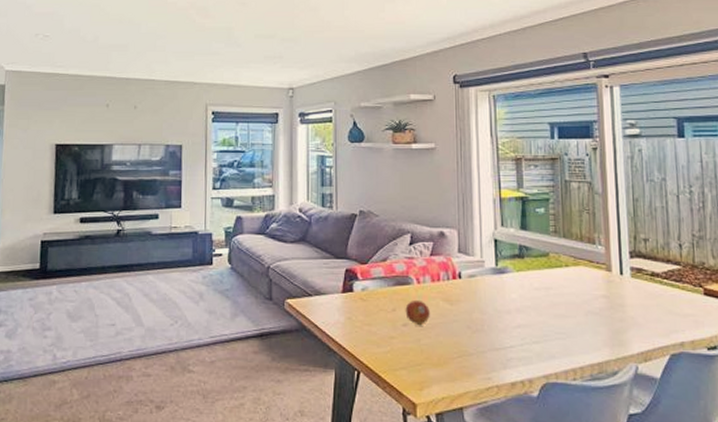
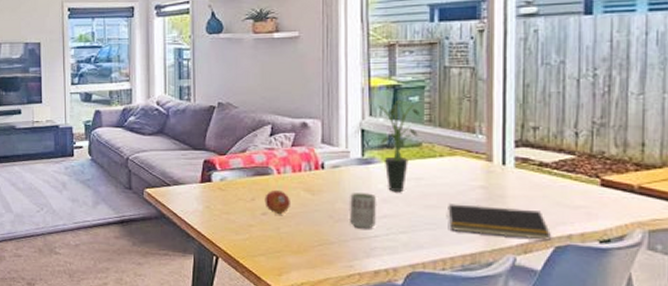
cup: none [485,302,512,339] -> present [349,193,377,229]
potted plant: none [510,211,546,301] -> present [379,100,420,191]
notepad: none [574,313,666,348] -> present [446,204,551,241]

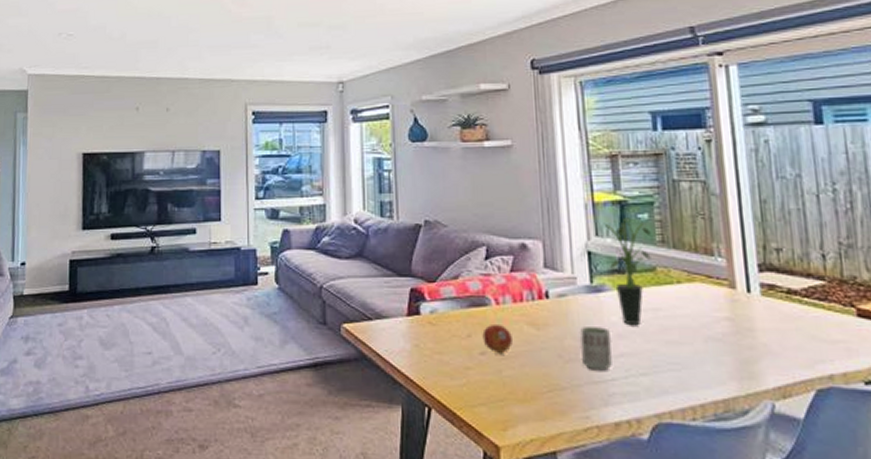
notepad: present [446,204,551,241] -> none [690,339,811,382]

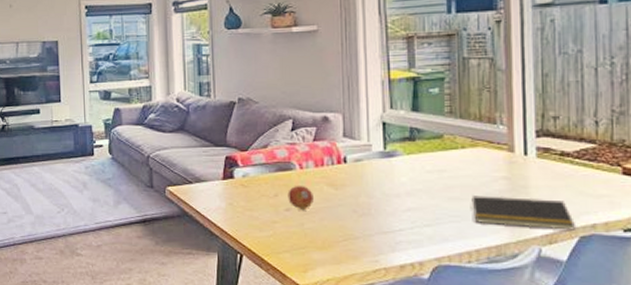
cup: present [580,327,612,371] -> none [372,186,401,223]
potted plant: present [605,218,651,324] -> none [400,92,440,184]
notepad: none [690,339,811,382] -> present [470,196,575,230]

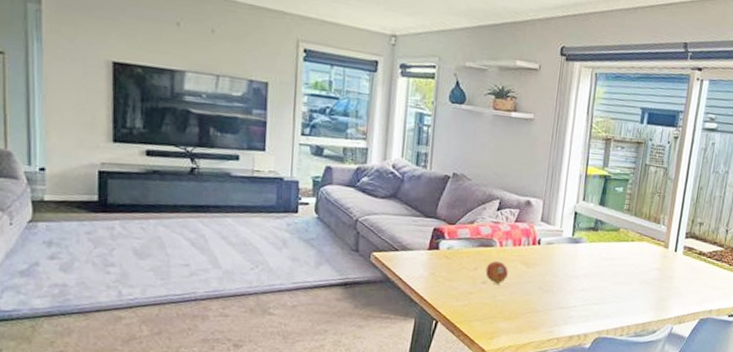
notepad: present [470,196,575,230] -> none [629,281,699,314]

